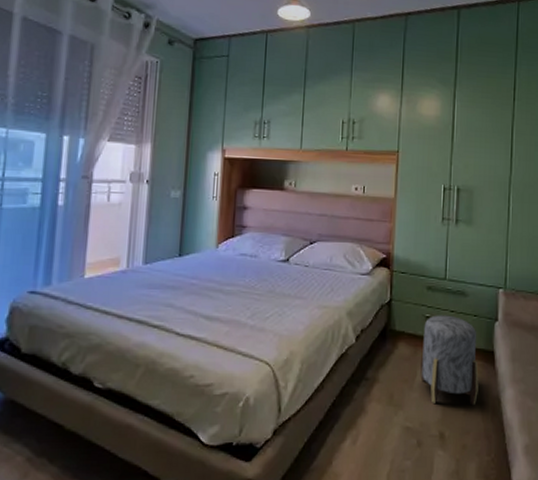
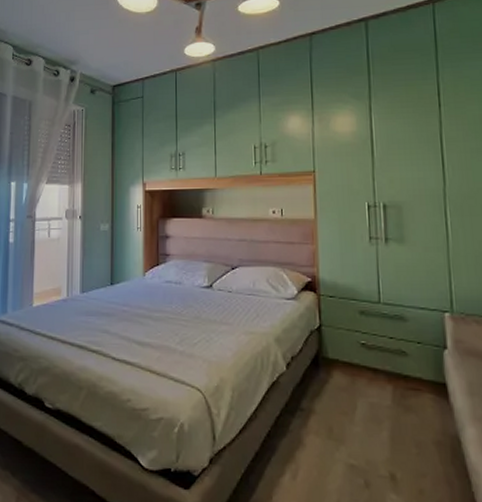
stool: present [420,315,479,406] -> none [360,341,432,445]

